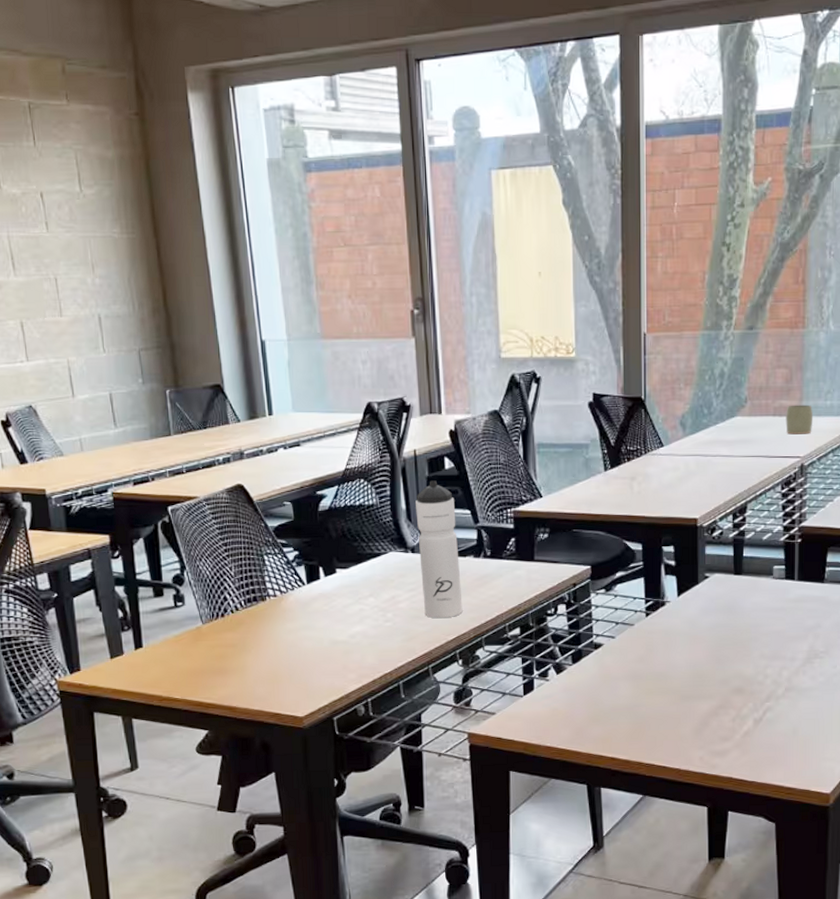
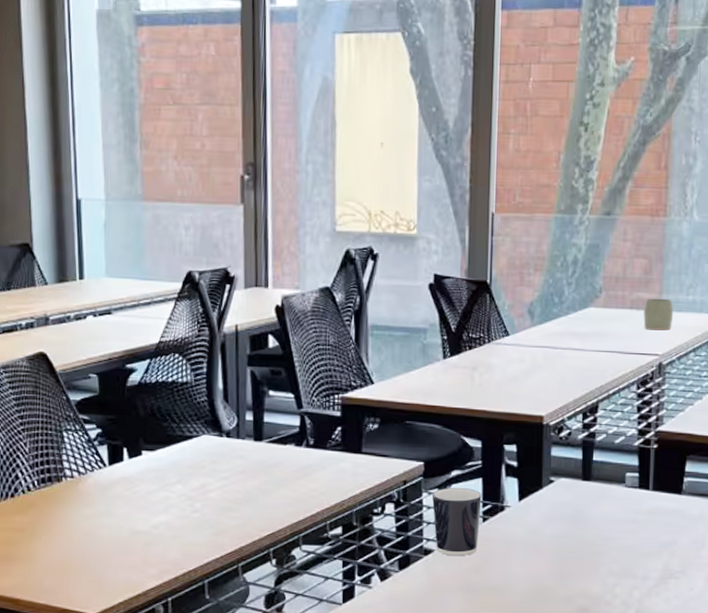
water bottle: present [416,480,463,619] -> none [234,359,280,512]
mug: none [600,586,644,649] -> present [432,487,482,556]

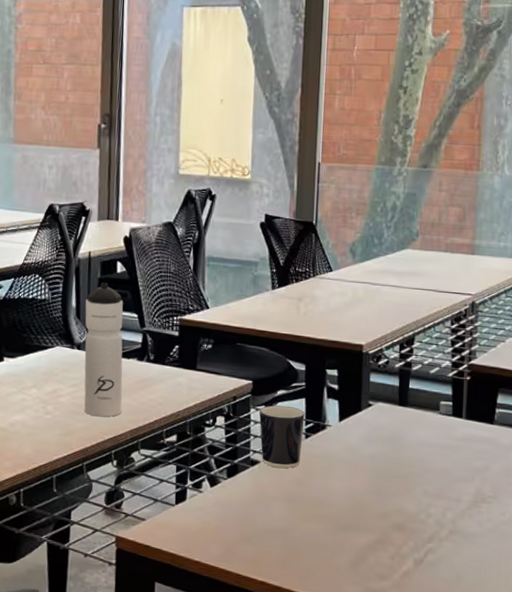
water bottle: none [234,359,280,512] -> present [84,282,123,417]
mug: present [643,298,674,331] -> none [457,243,486,273]

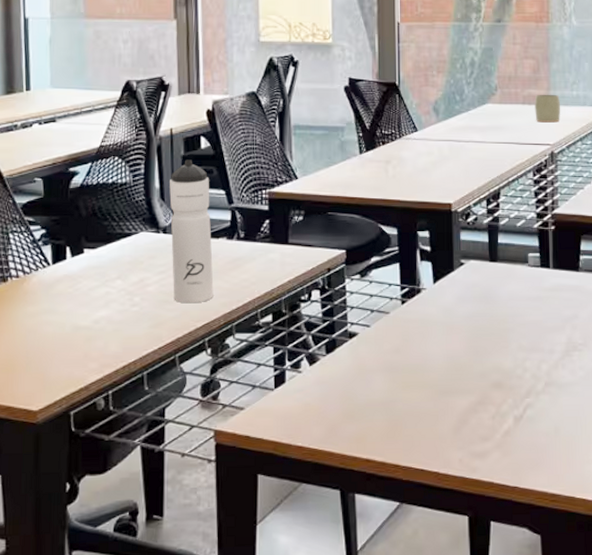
mug: present [259,405,305,469] -> none [355,272,400,338]
mug: none [457,243,486,273] -> present [534,94,561,123]

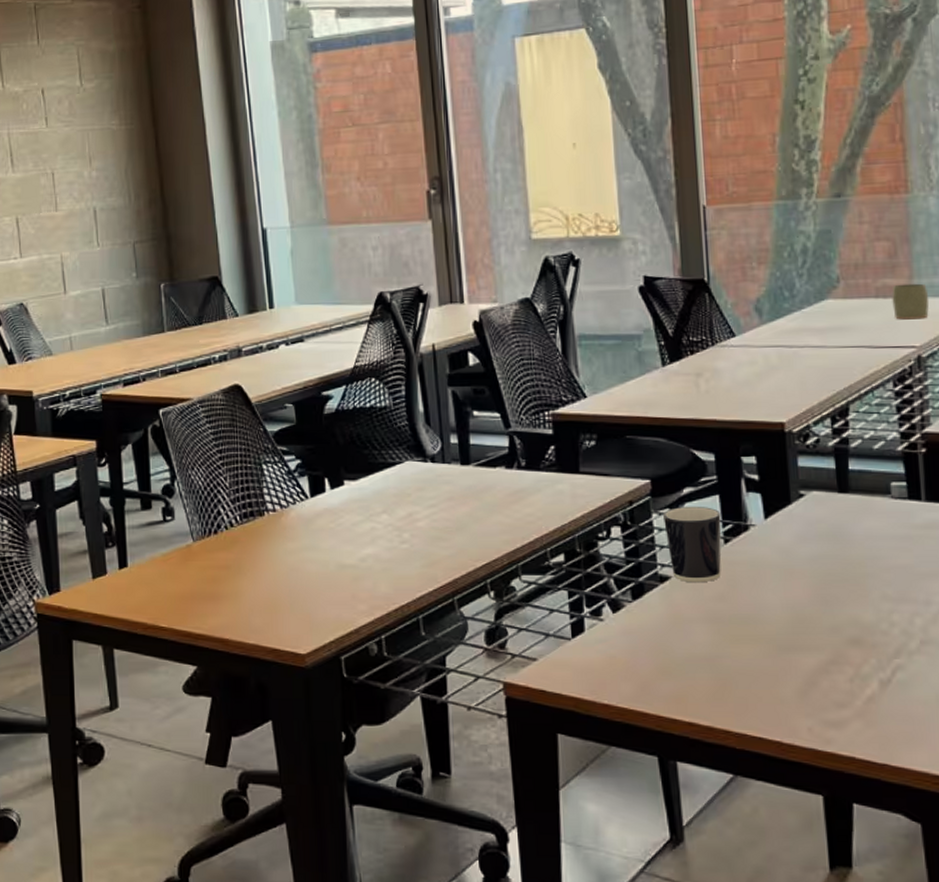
water bottle: present [169,160,214,304] -> none [435,379,494,541]
mug: none [355,272,400,338] -> present [663,506,722,583]

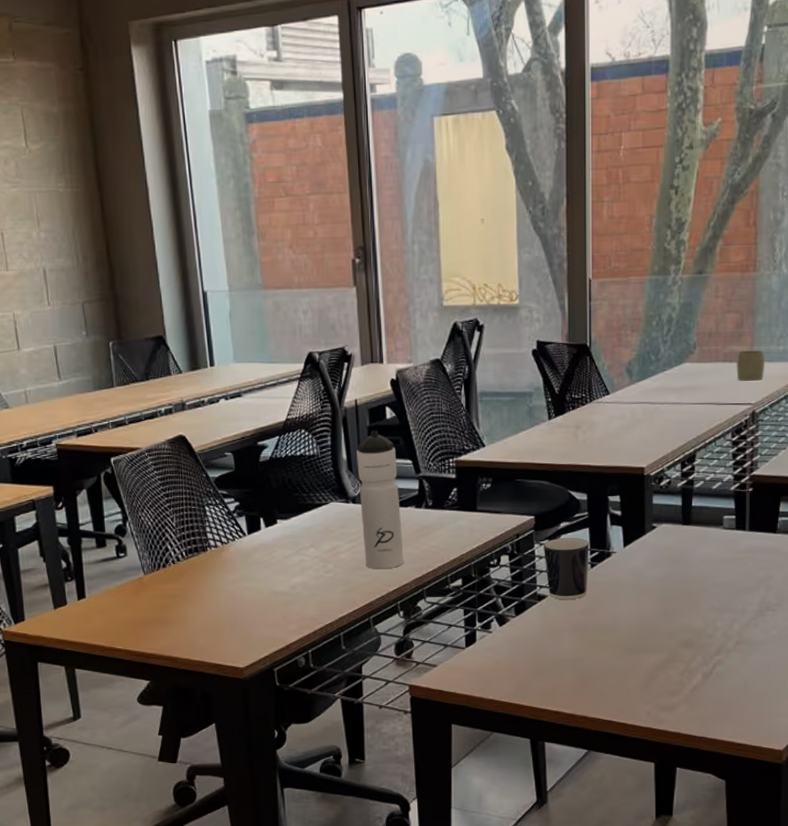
water bottle: none [435,379,494,541] -> present [357,430,404,570]

